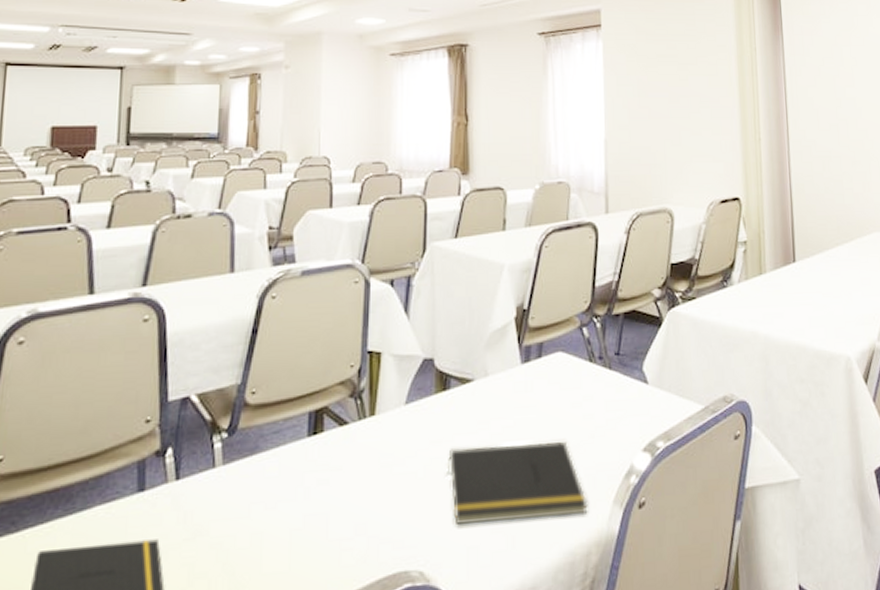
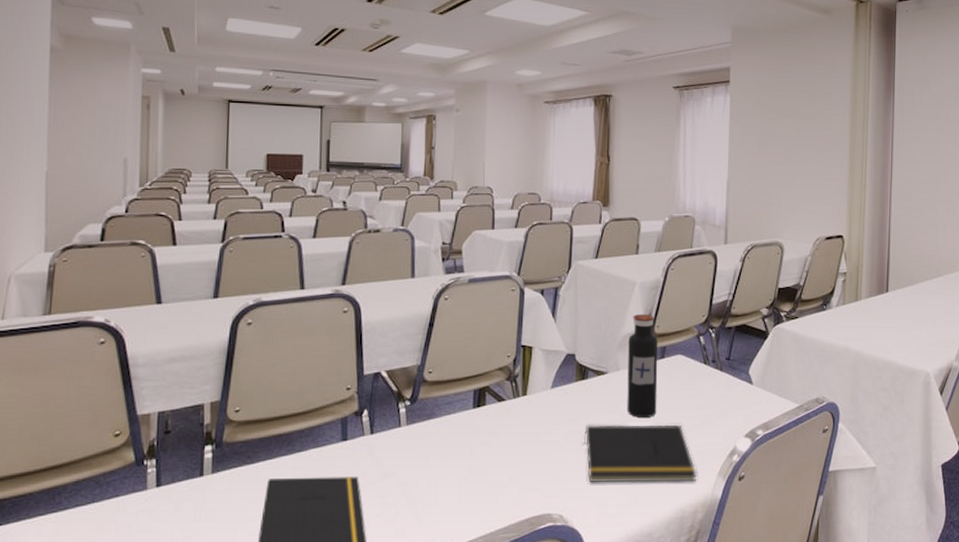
water bottle: none [498,304,536,436] -> present [627,314,658,418]

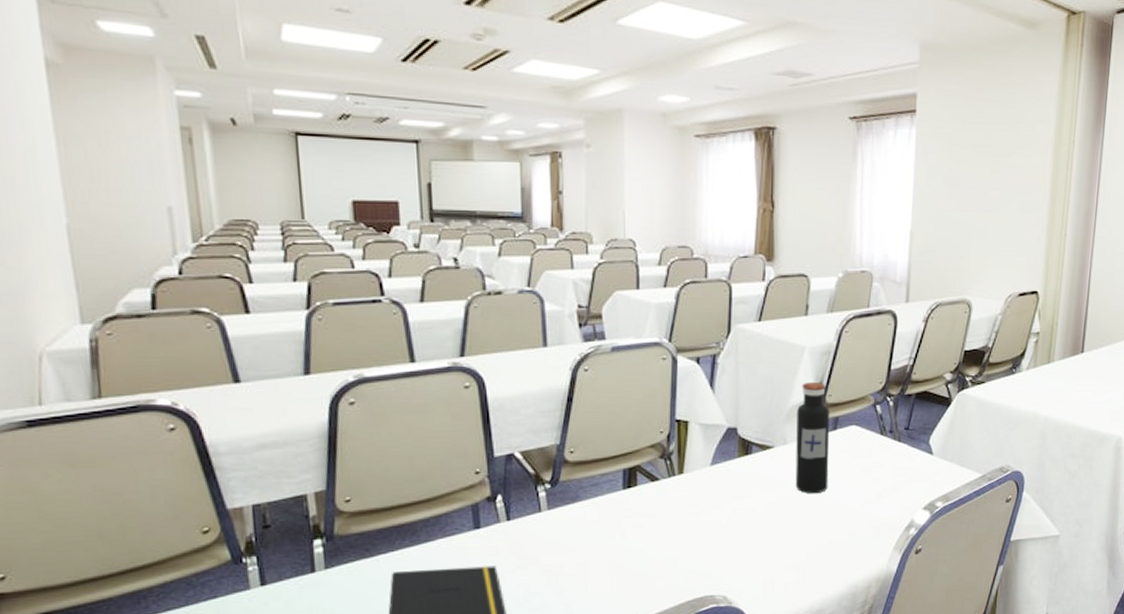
notepad: present [583,424,697,482] -> none [747,499,871,562]

